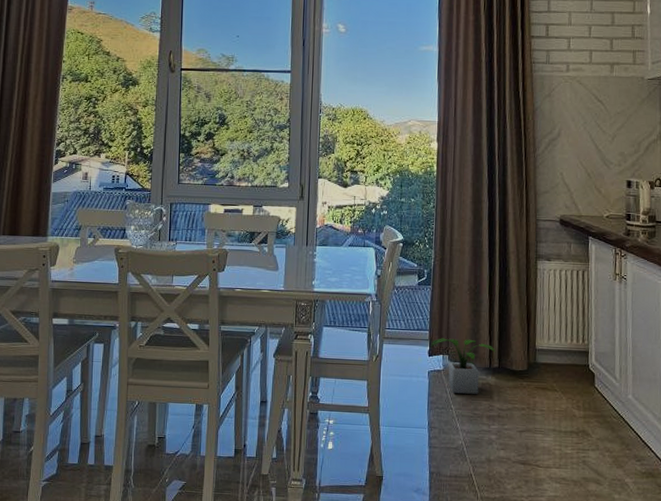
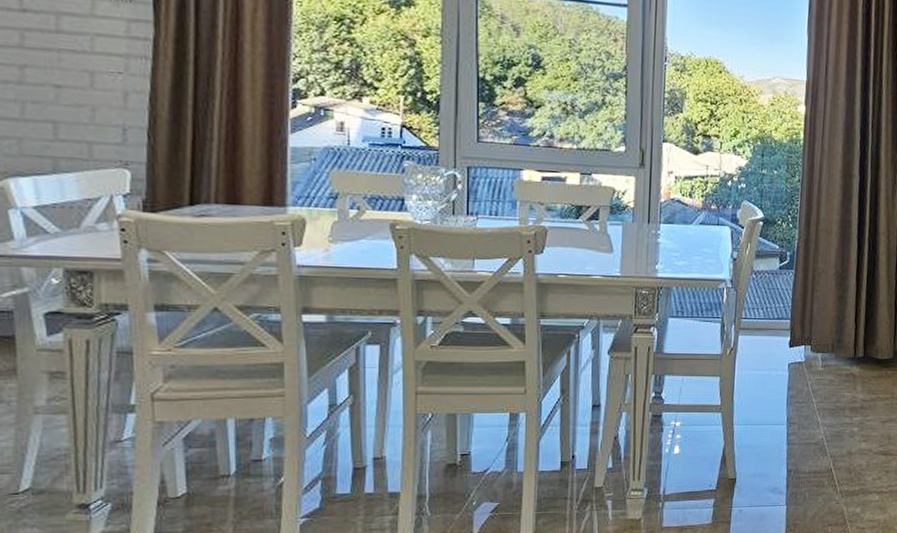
potted plant: present [430,338,496,394] -> none [791,327,861,386]

